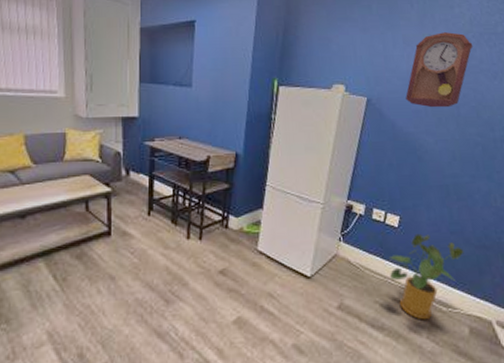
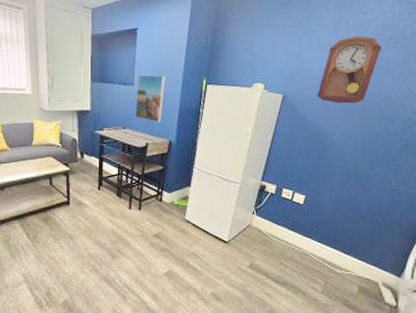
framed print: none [193,74,230,131] -> present [135,75,165,122]
house plant: present [390,233,464,320] -> none [294,210,359,279]

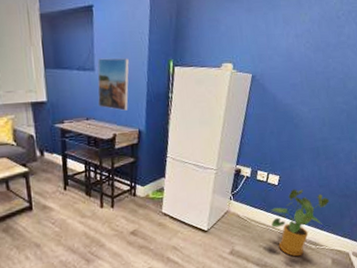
house plant: none [294,210,359,279] -> present [271,188,330,257]
pendulum clock: present [316,36,382,104] -> none [284,11,343,81]

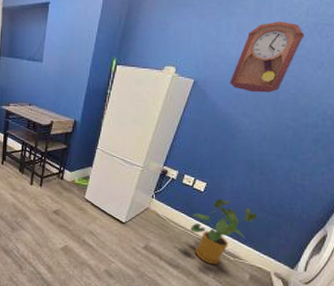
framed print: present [97,58,129,111] -> none [42,51,75,101]
pendulum clock: none [284,11,343,81] -> present [229,21,305,93]

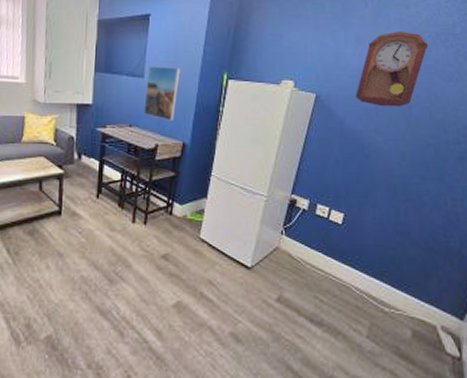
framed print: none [42,51,75,101] -> present [144,66,180,121]
house plant: present [190,198,258,265] -> none [331,232,410,319]

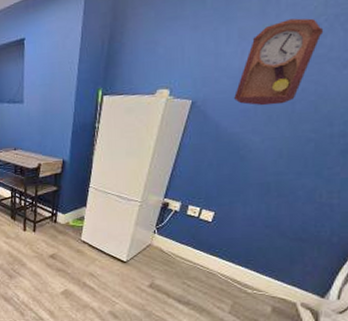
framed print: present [144,66,180,121] -> none [25,89,57,141]

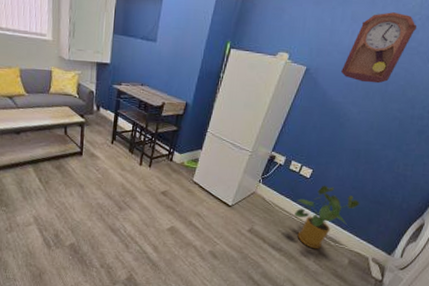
house plant: none [200,227,277,299] -> present [294,185,360,249]

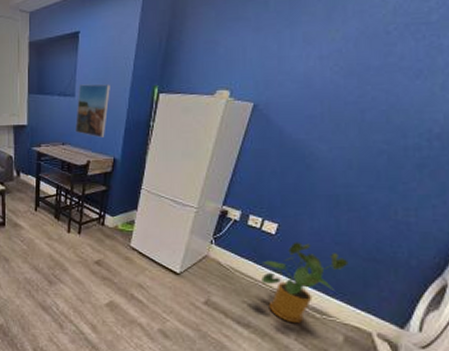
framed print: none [154,31,189,83] -> present [76,84,110,138]
pendulum clock: present [340,12,417,84] -> none [298,25,394,113]

